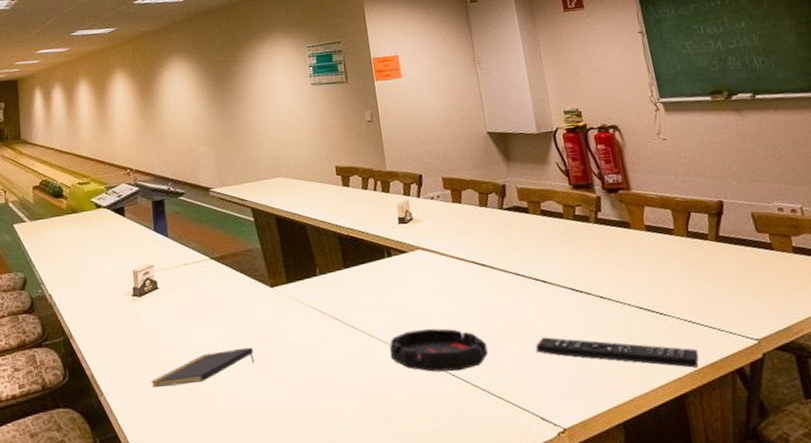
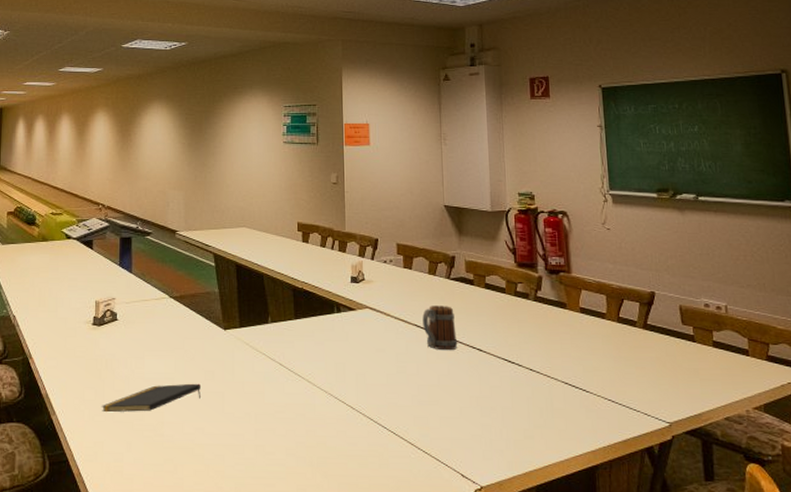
ashtray: present [390,328,488,372] -> none [329,382,420,425]
beer mug: none [478,238,520,286] -> present [422,306,458,351]
remote control: present [536,337,699,368] -> none [465,401,613,443]

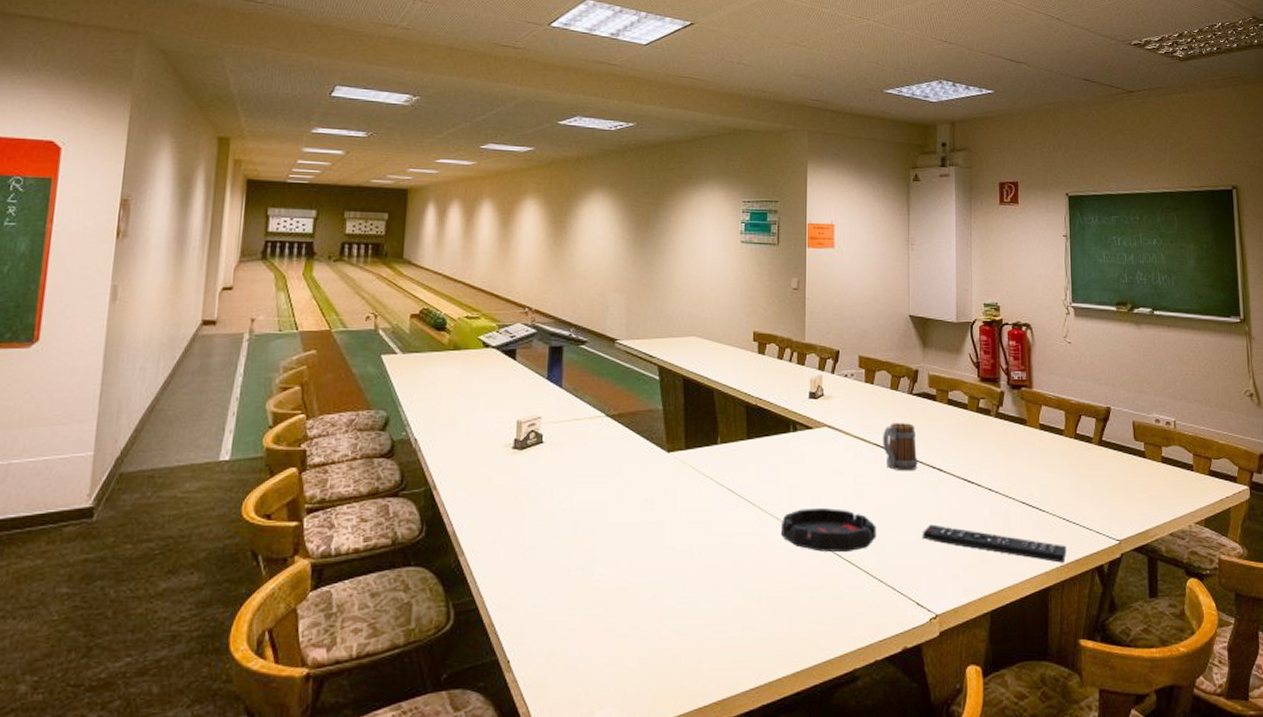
notepad: present [101,383,200,413] -> none [520,513,639,551]
ashtray: none [329,382,420,425] -> present [781,507,876,553]
remote control: none [465,401,613,443] -> present [923,524,1067,563]

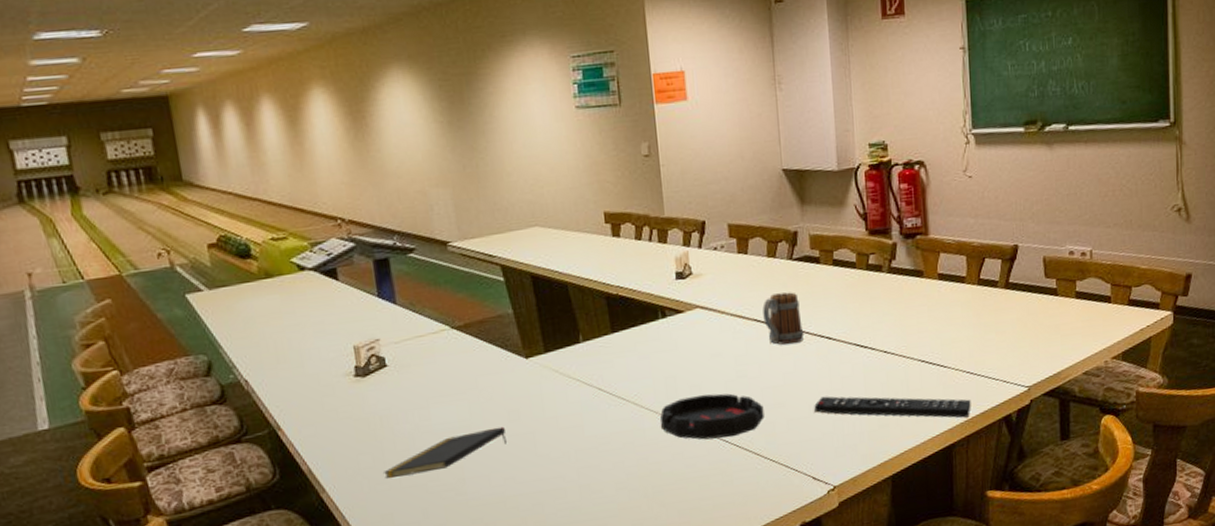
notepad: none [520,513,639,551] -> present [382,426,507,480]

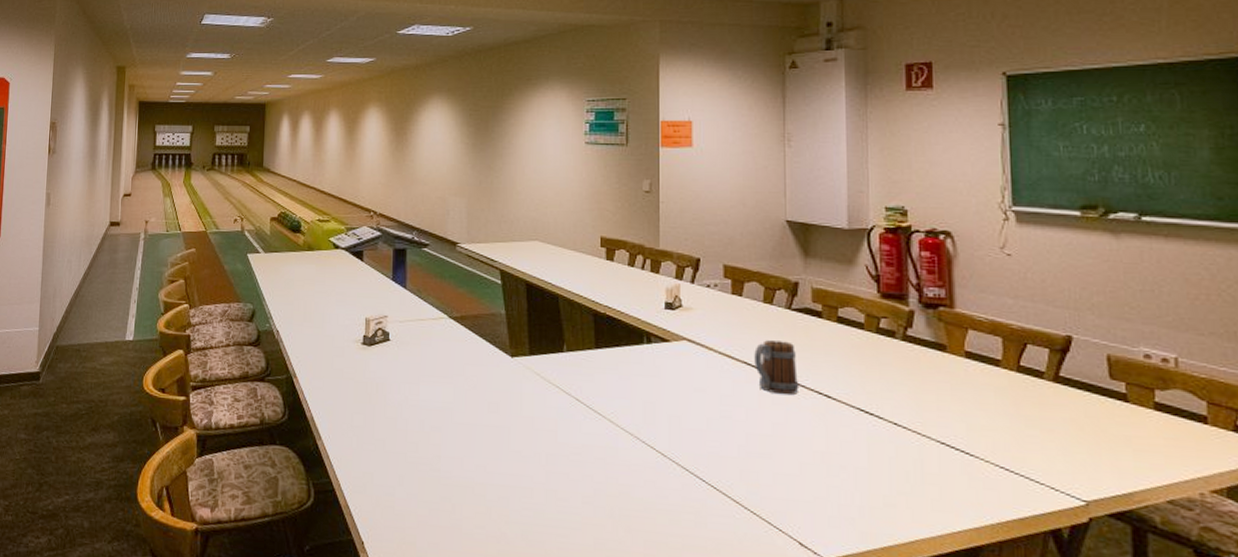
notepad: present [382,426,507,480] -> none [370,414,483,443]
ashtray: present [660,393,764,440] -> none [635,426,748,478]
remote control: present [814,396,971,418] -> none [806,457,1006,520]

